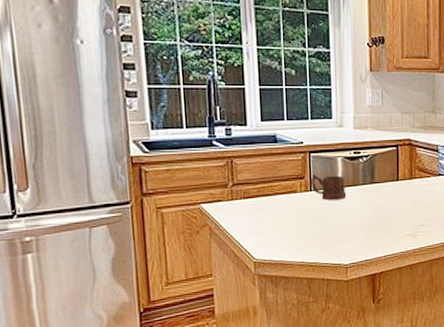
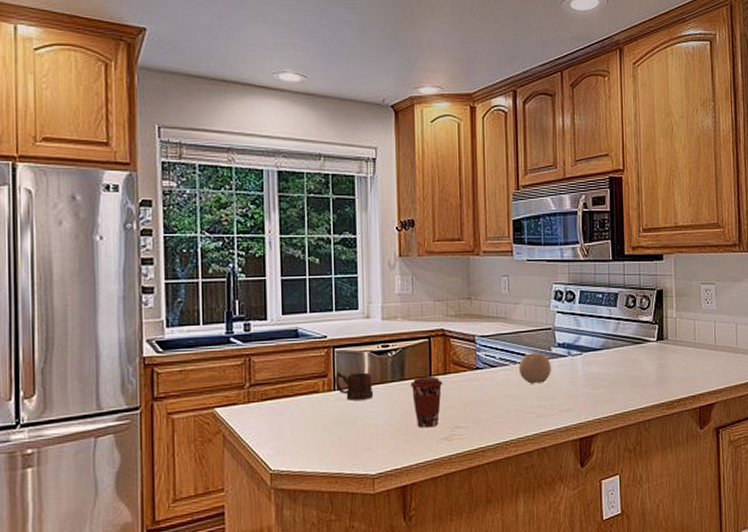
coffee cup: none [379,180,409,225] -> present [410,376,443,428]

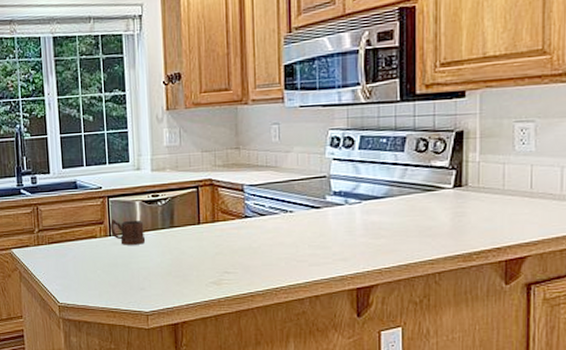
coffee cup: present [410,376,443,428] -> none [179,224,212,272]
fruit: present [518,353,551,384] -> none [289,201,325,232]

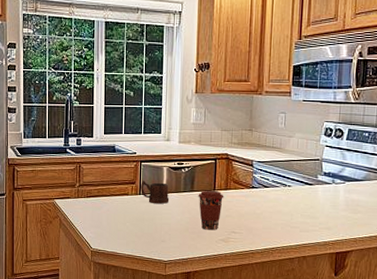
coffee cup: none [179,224,212,272] -> present [198,190,224,230]

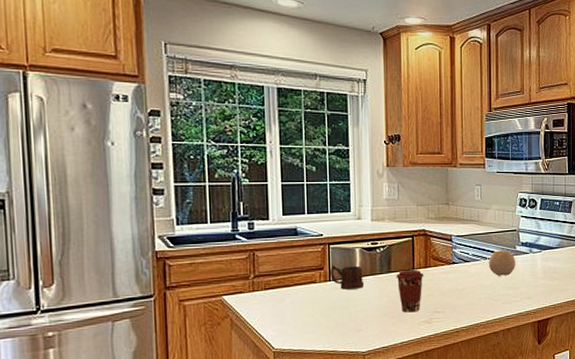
fruit: none [287,179,316,204] -> present [488,250,515,276]

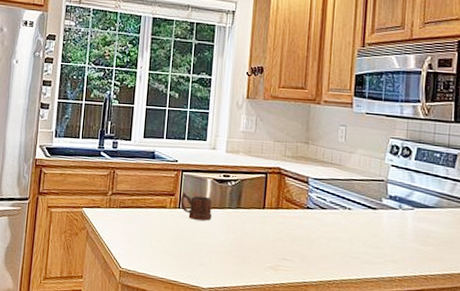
coffee cup: present [396,269,424,313] -> none [245,208,275,256]
fruit: present [488,250,515,276] -> none [347,201,381,232]

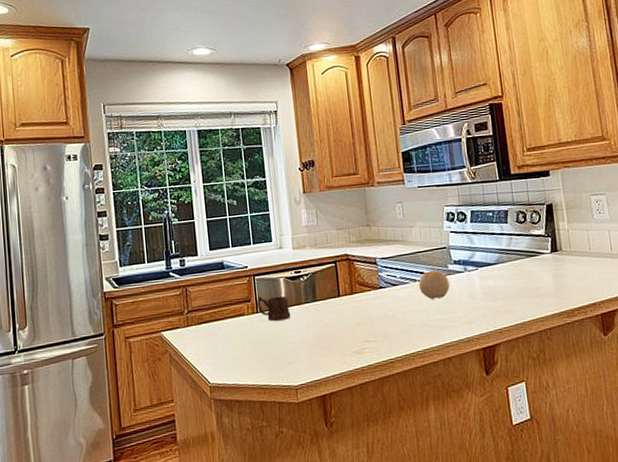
fruit: none [347,201,381,232] -> present [418,270,450,299]

